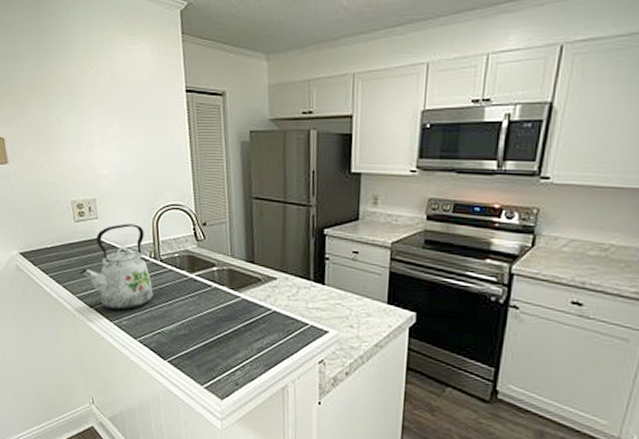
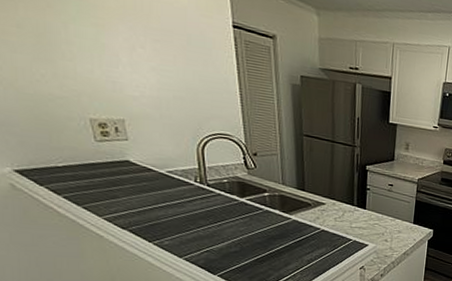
kettle: present [80,223,153,310] -> none [106,147,200,231]

